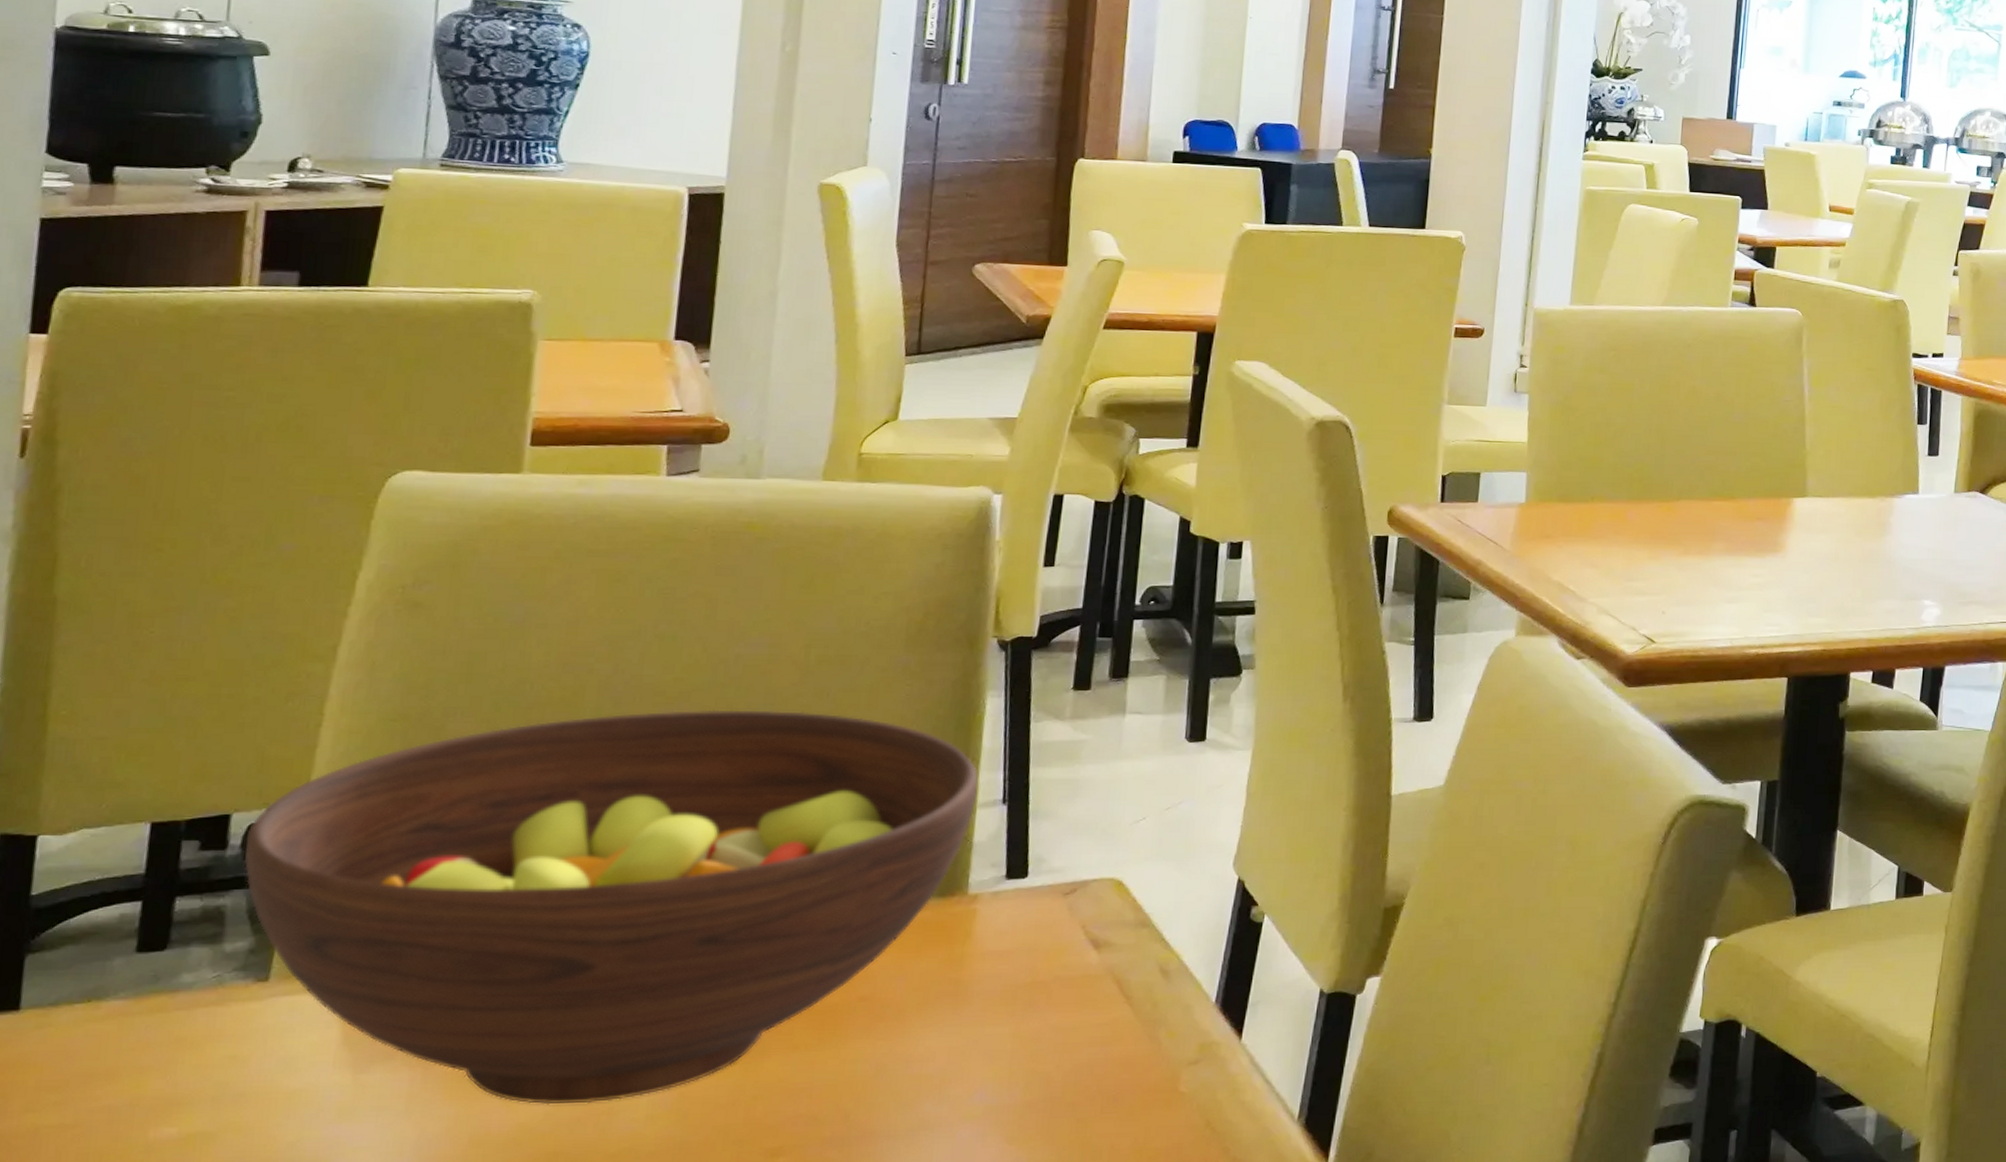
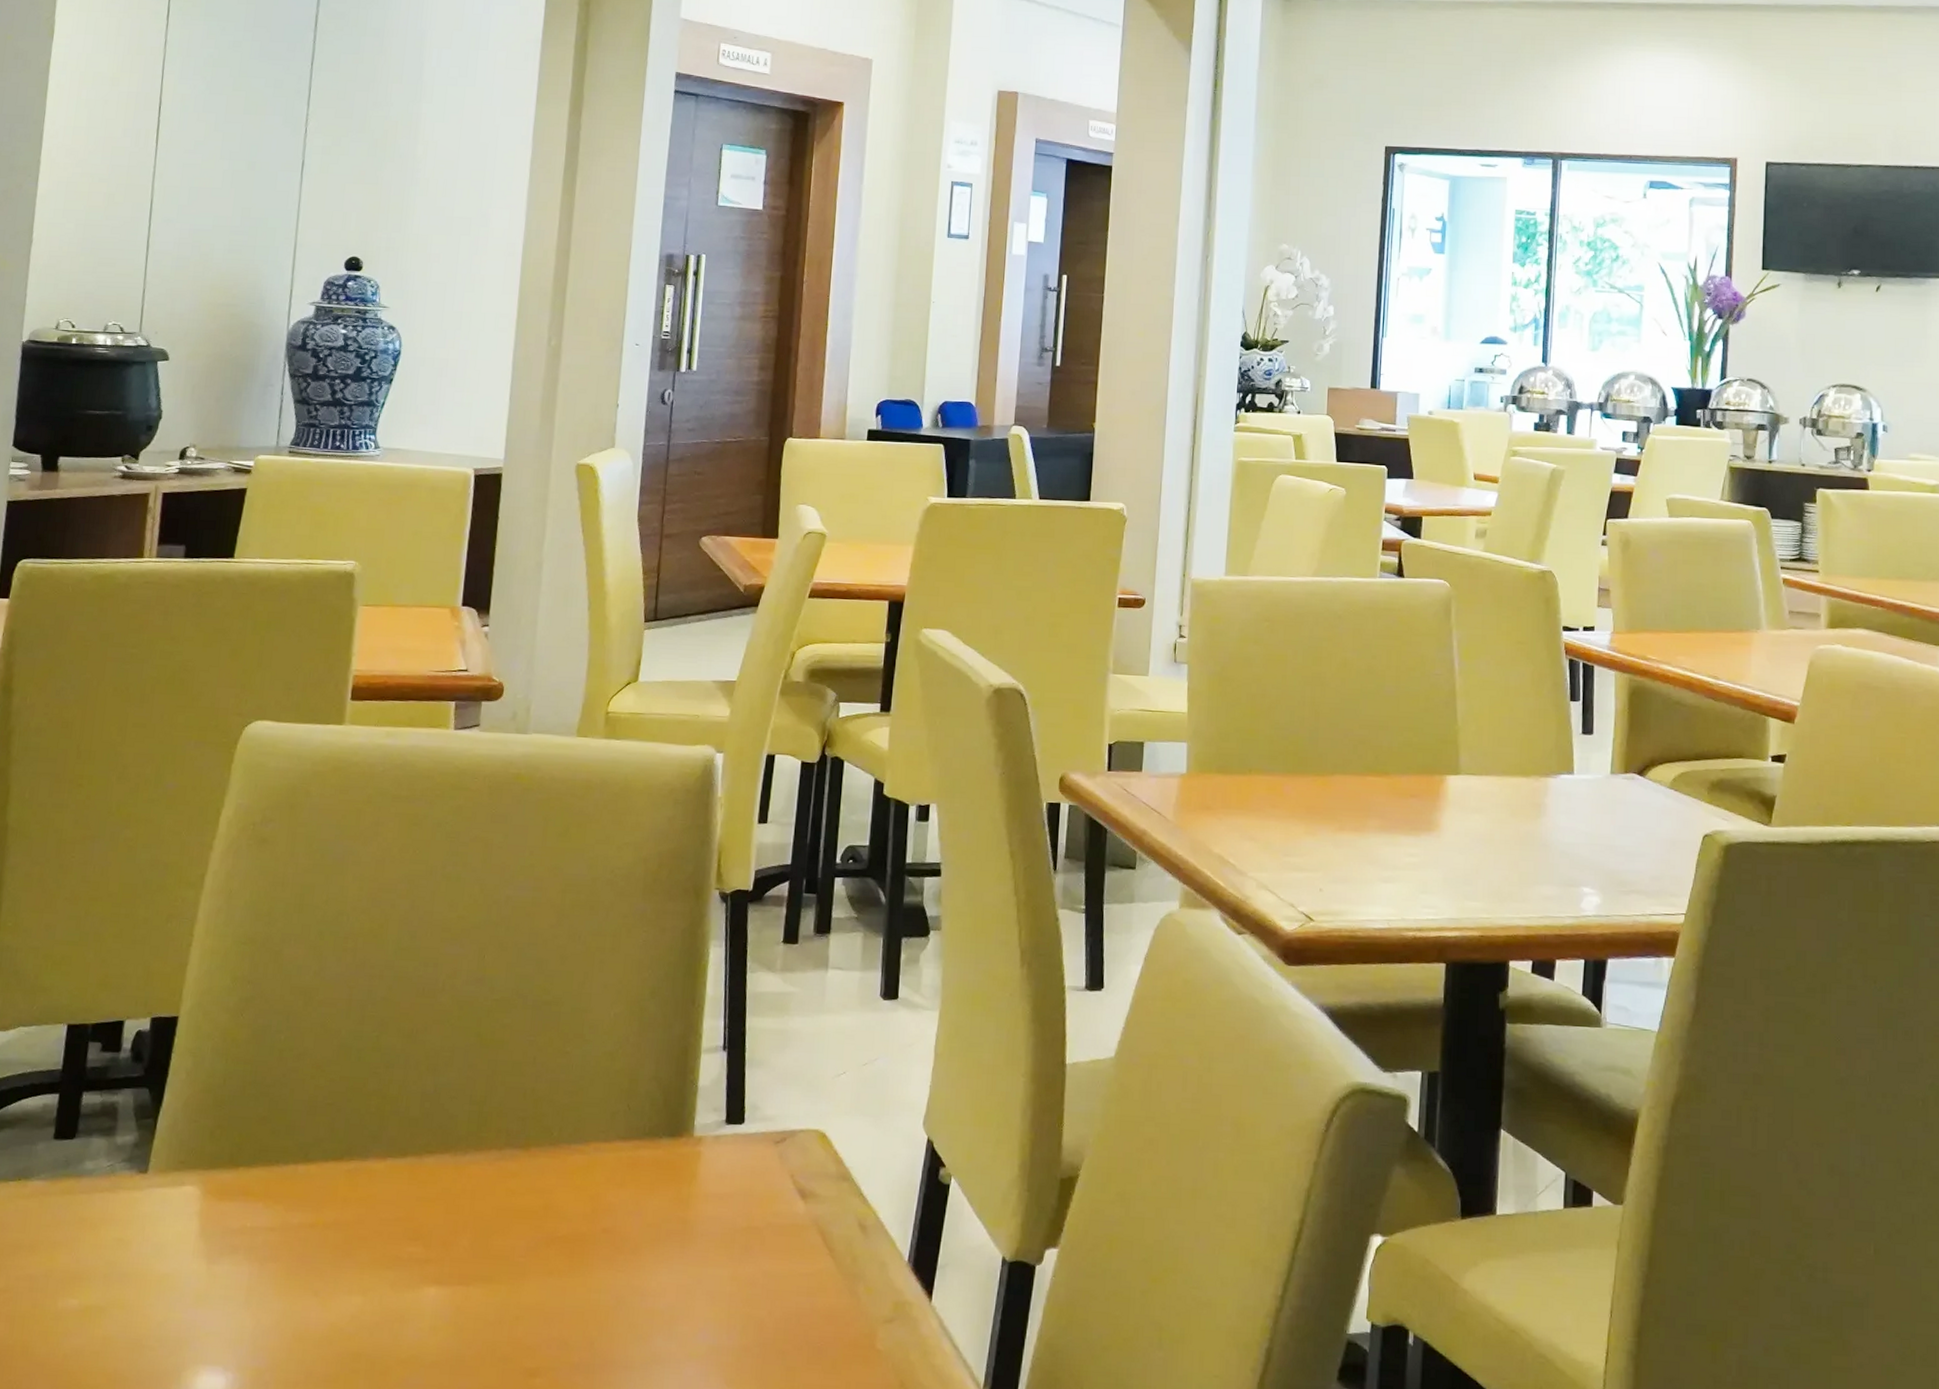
fruit bowl: present [243,709,979,1105] -> none [132,946,704,1310]

